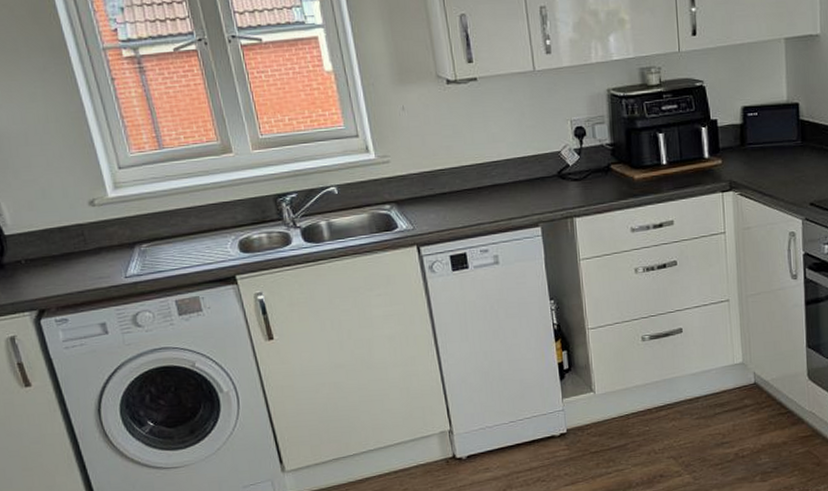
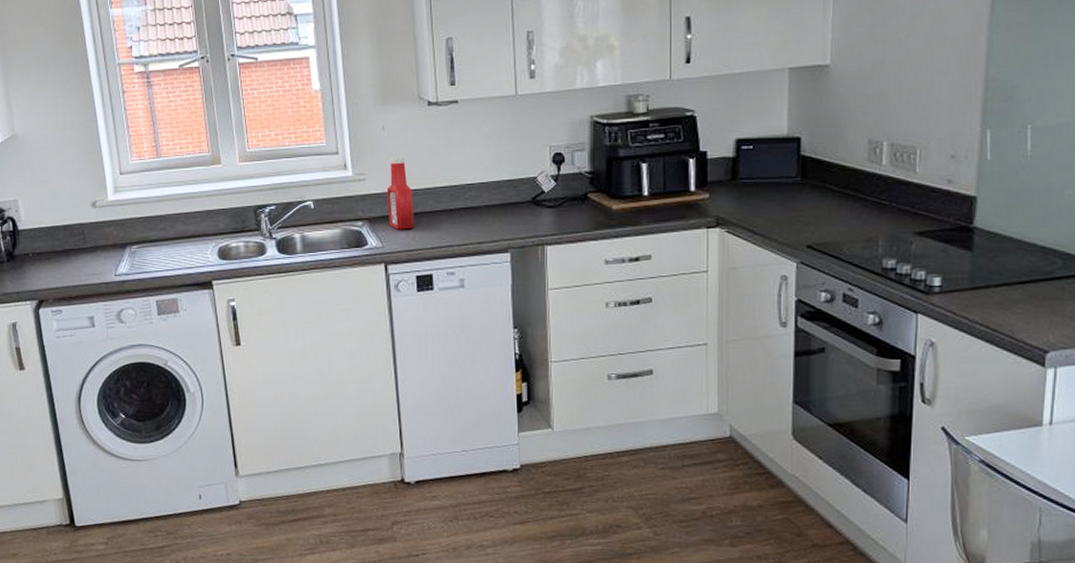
ketchup bottle: none [412,137,444,211] -> present [386,157,414,230]

